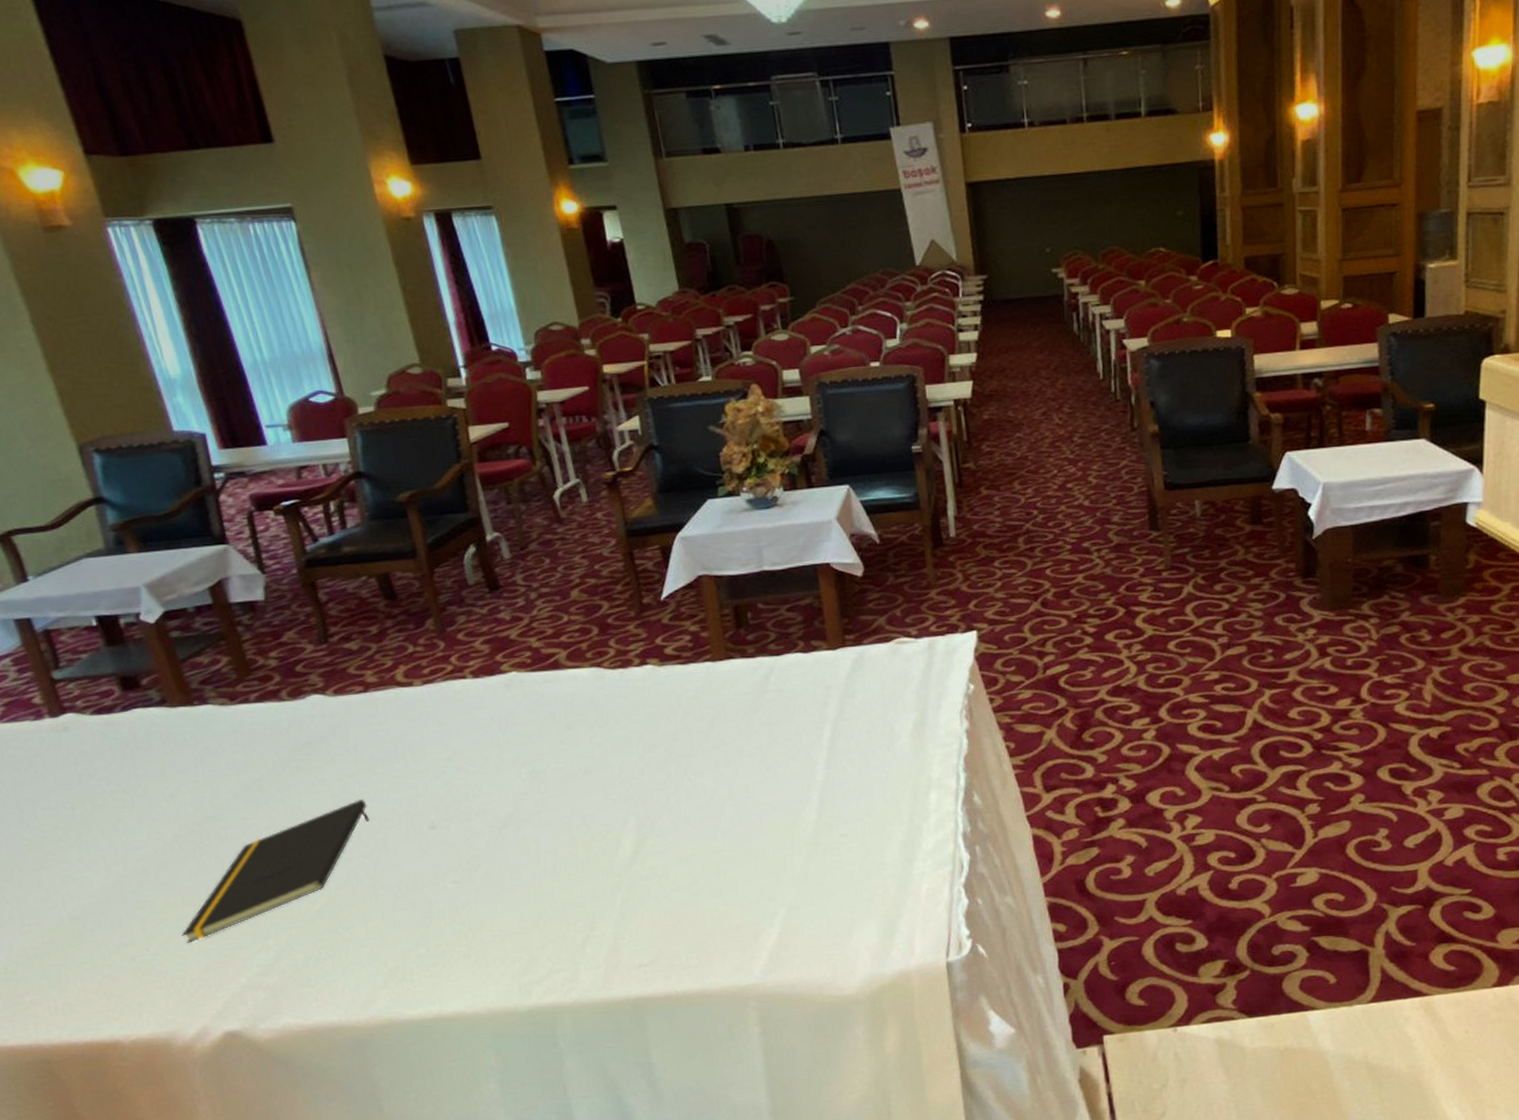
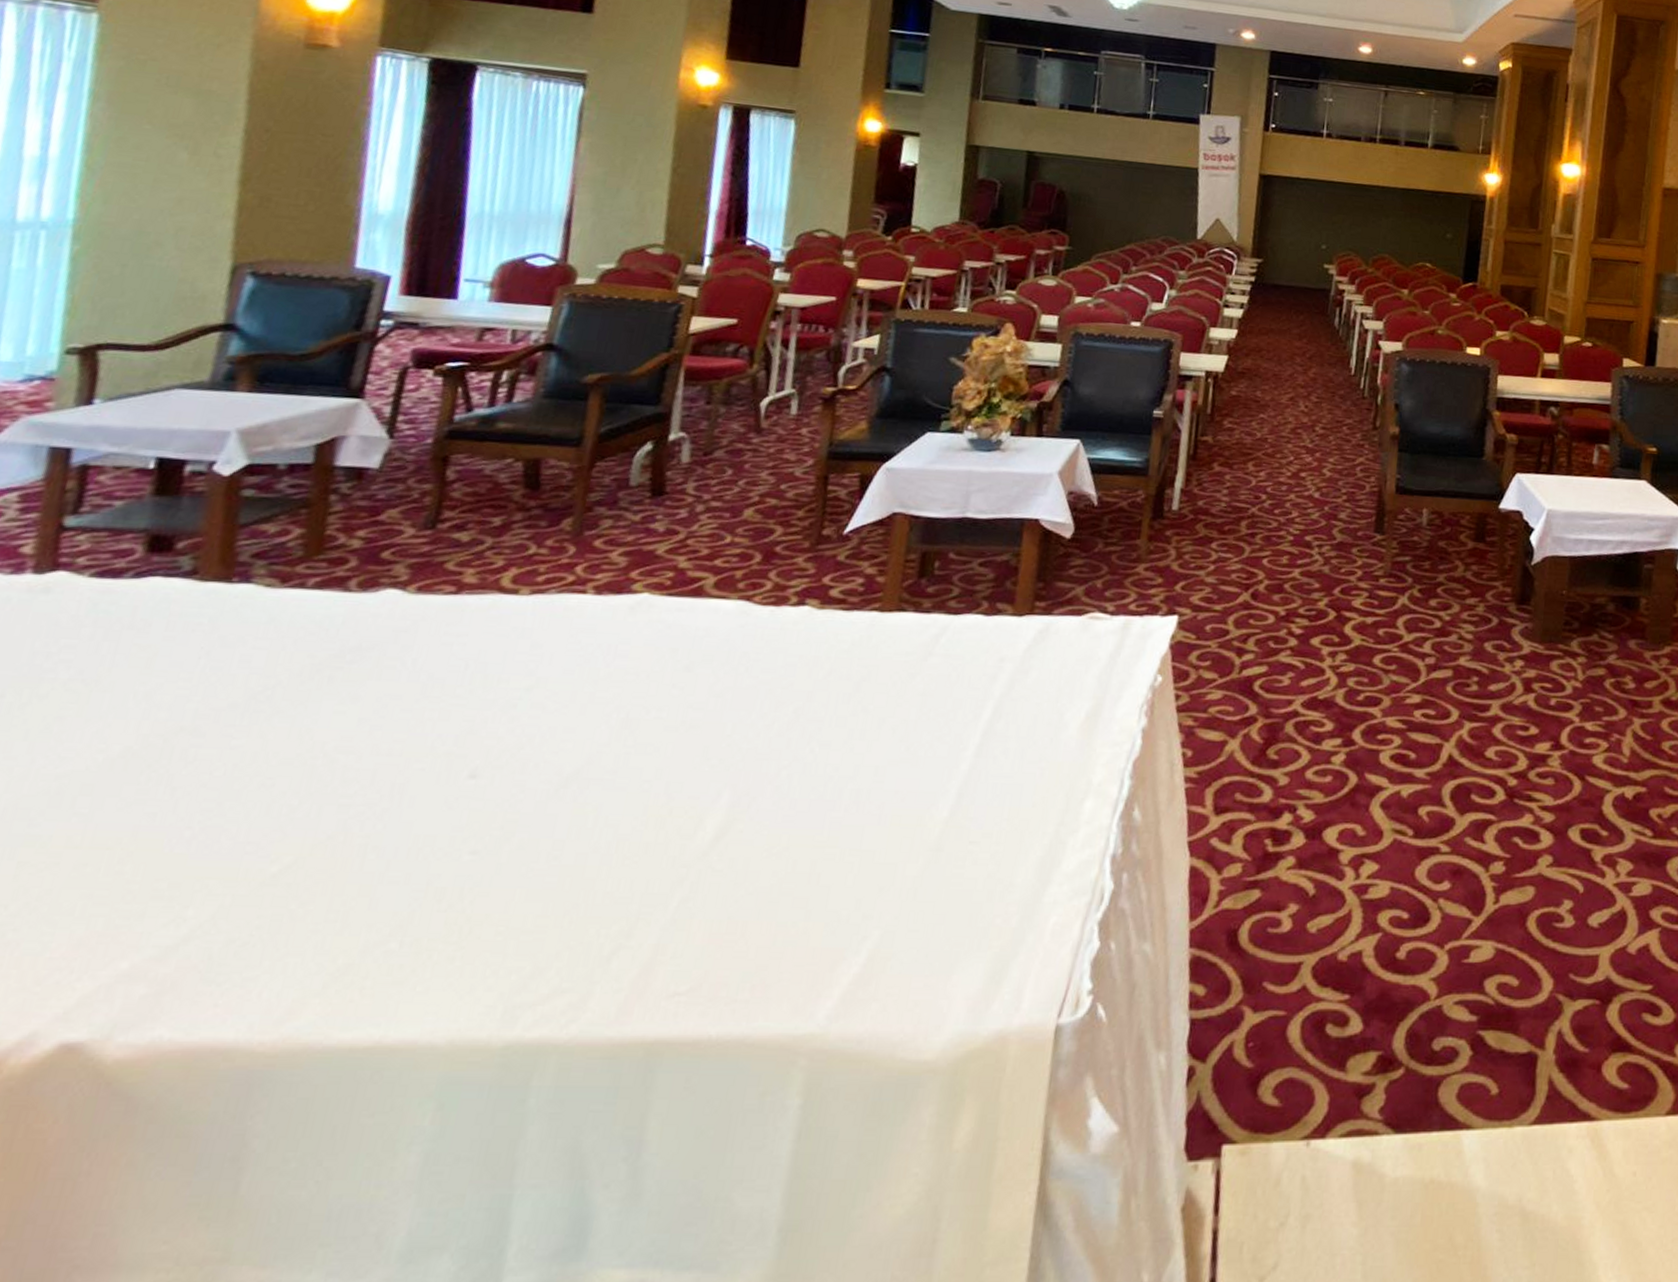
notepad: present [181,799,370,943] -> none [67,728,401,903]

